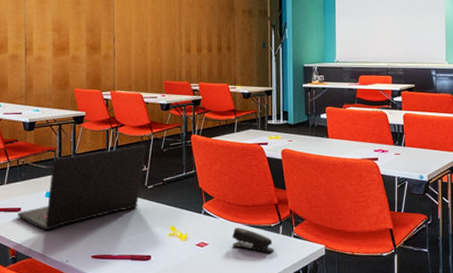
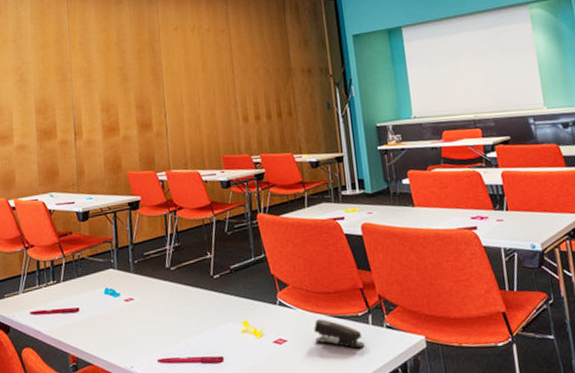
laptop: present [18,145,147,231] -> none [76,229,209,333]

